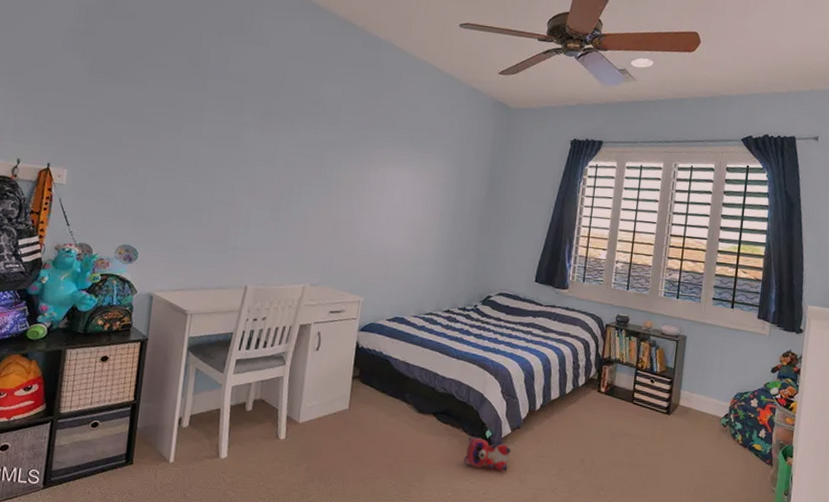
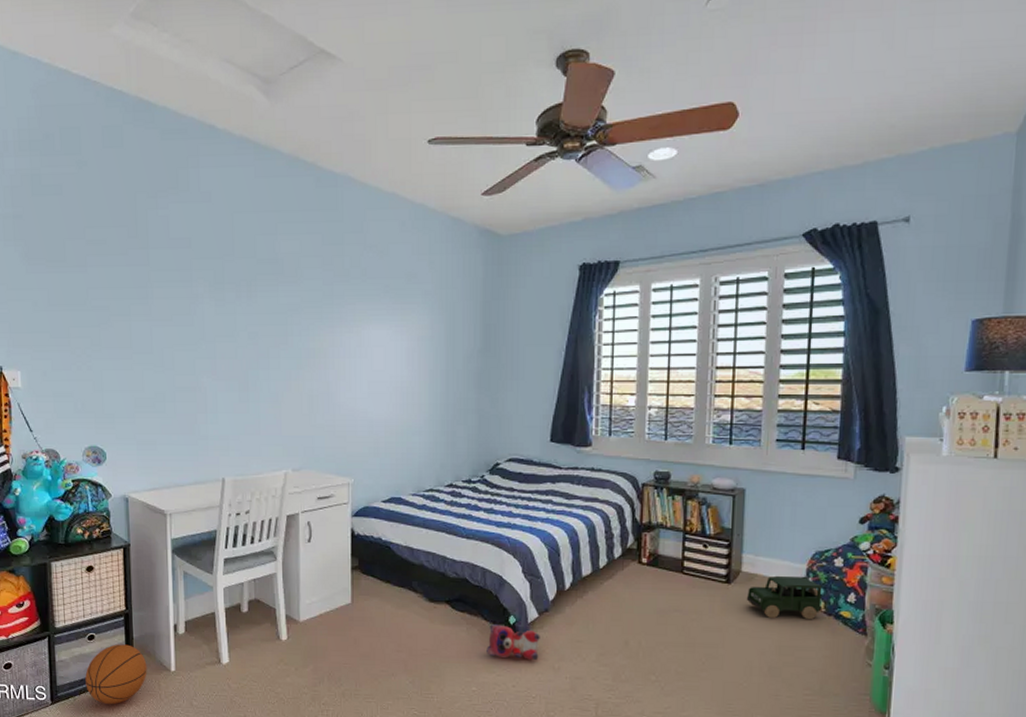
basketball: none [81,433,147,492] -> present [85,644,147,705]
toy truck: none [681,410,741,450] -> present [746,575,822,620]

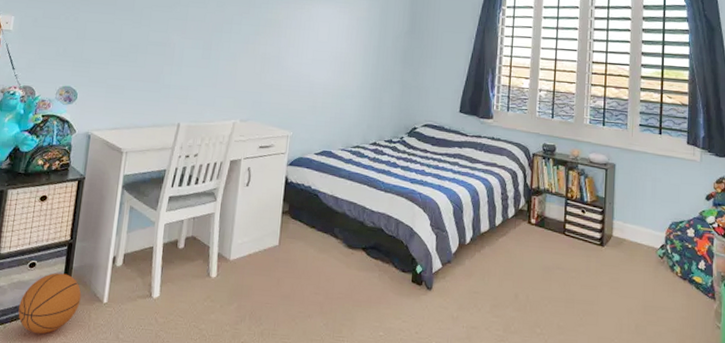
stuffed animal: present [486,623,540,661] -> none [394,271,443,309]
toy truck: present [746,575,822,620] -> none [616,241,678,283]

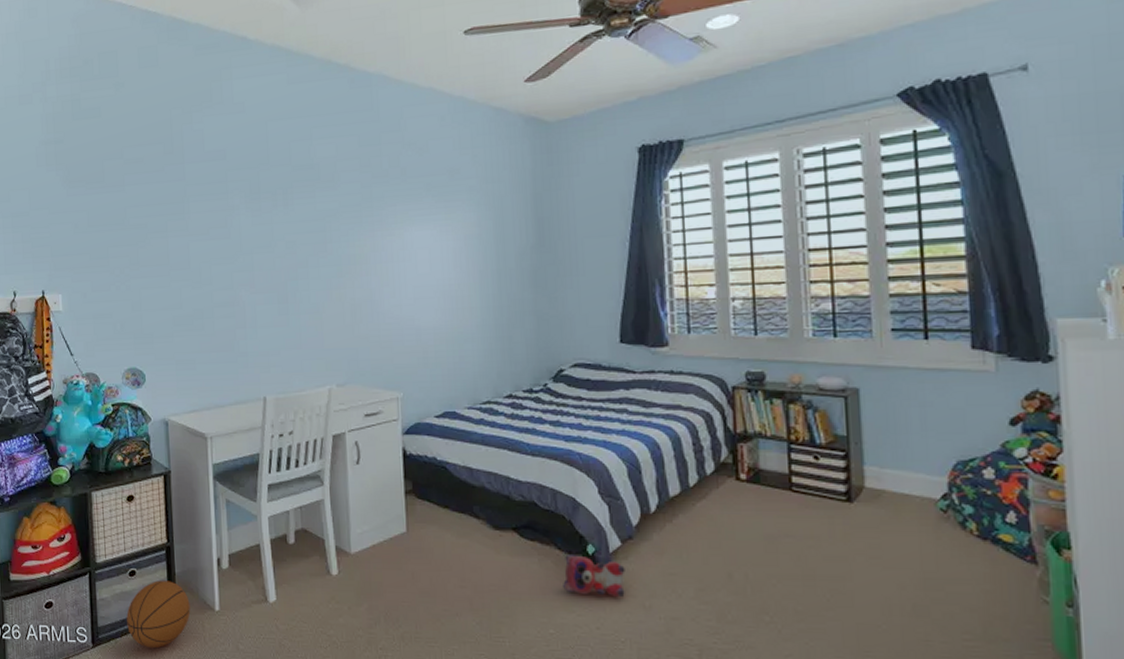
stuffed animal: none [394,271,443,309] -> present [563,553,626,598]

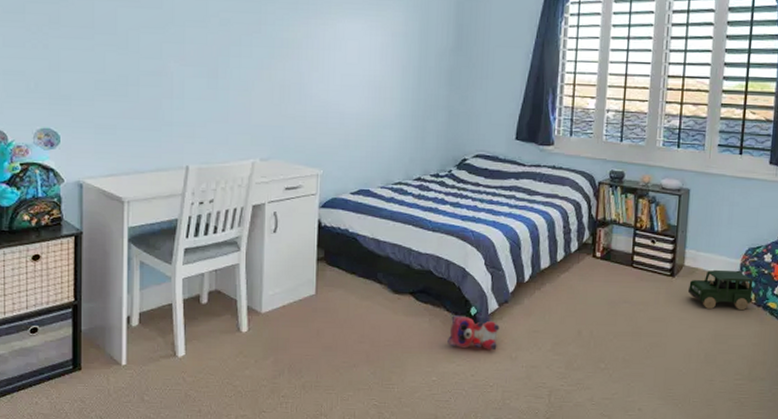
basketball: present [126,580,191,649] -> none [25,337,95,402]
toy truck: none [874,491,973,546] -> present [687,269,754,311]

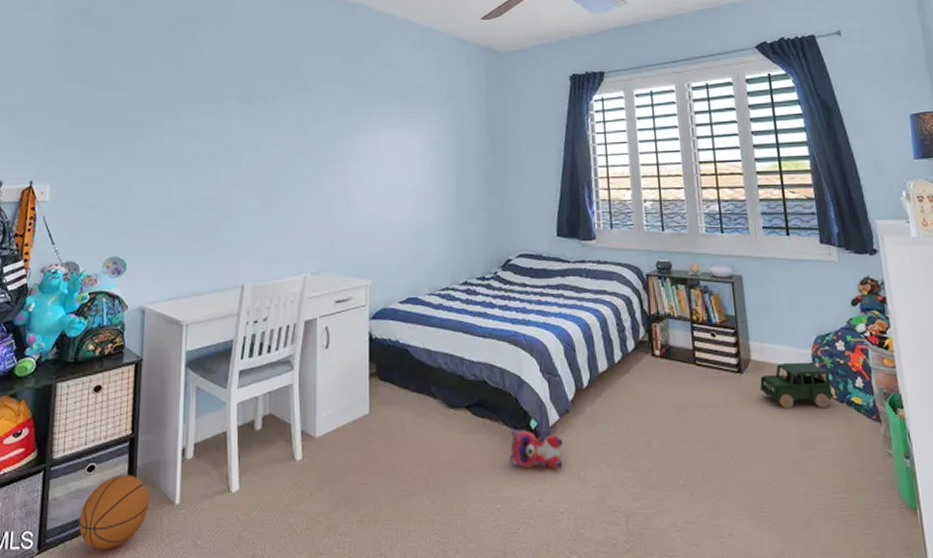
basketball: none [25,337,95,402] -> present [79,474,150,550]

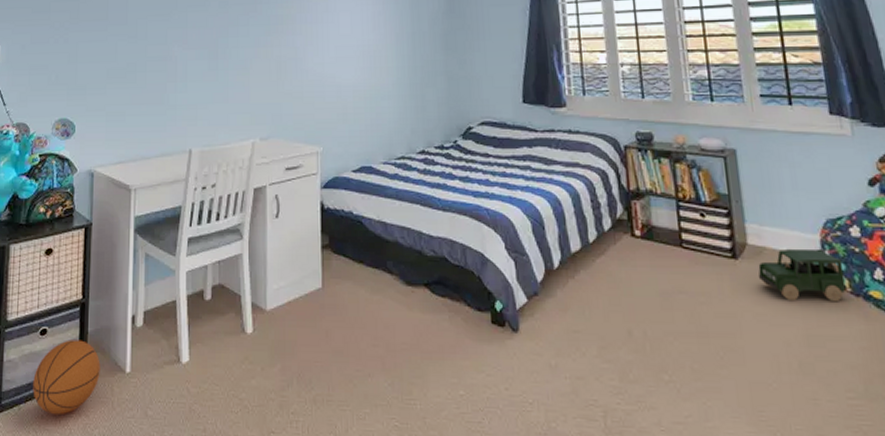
stuffed animal: present [509,428,563,470] -> none [472,310,532,357]

